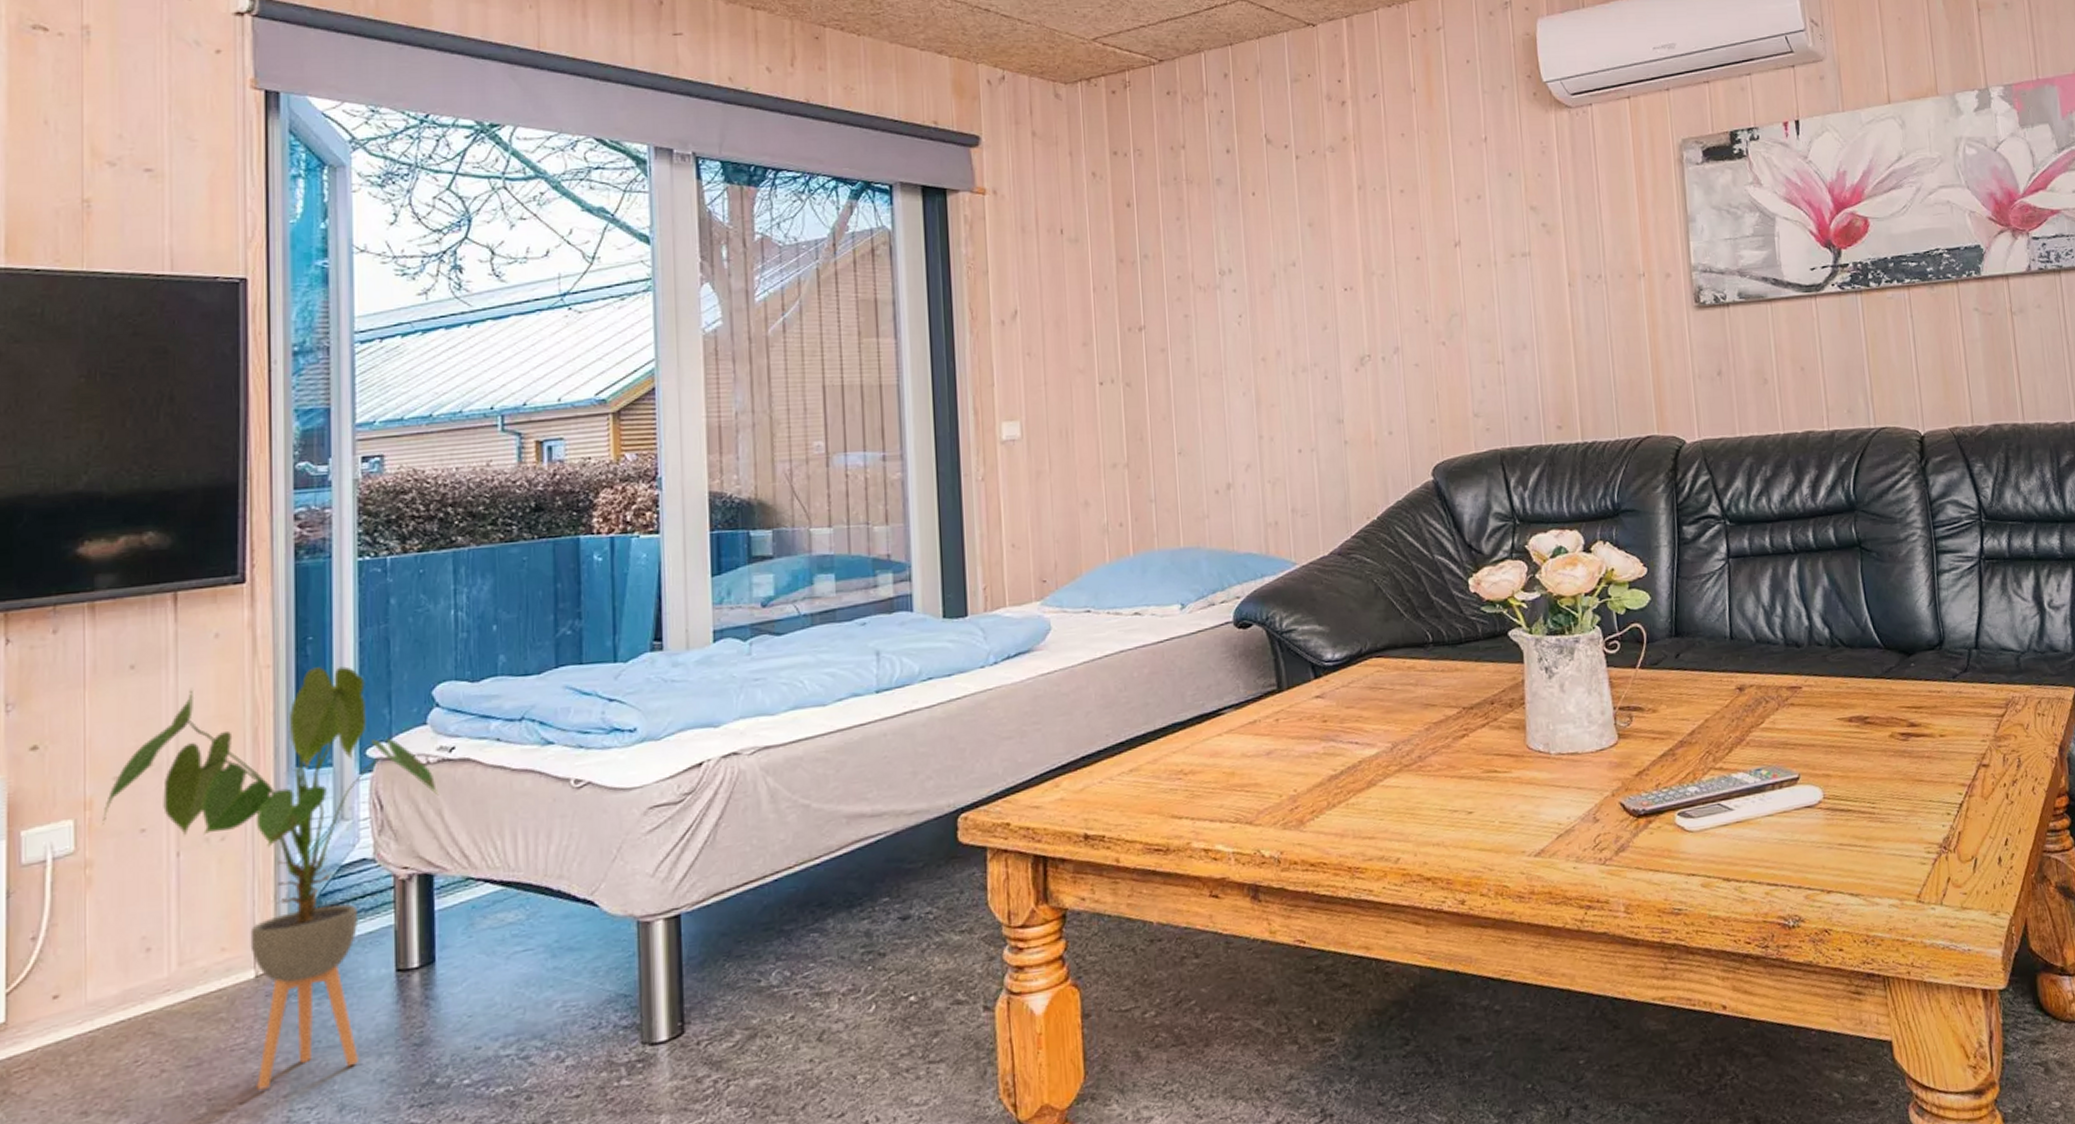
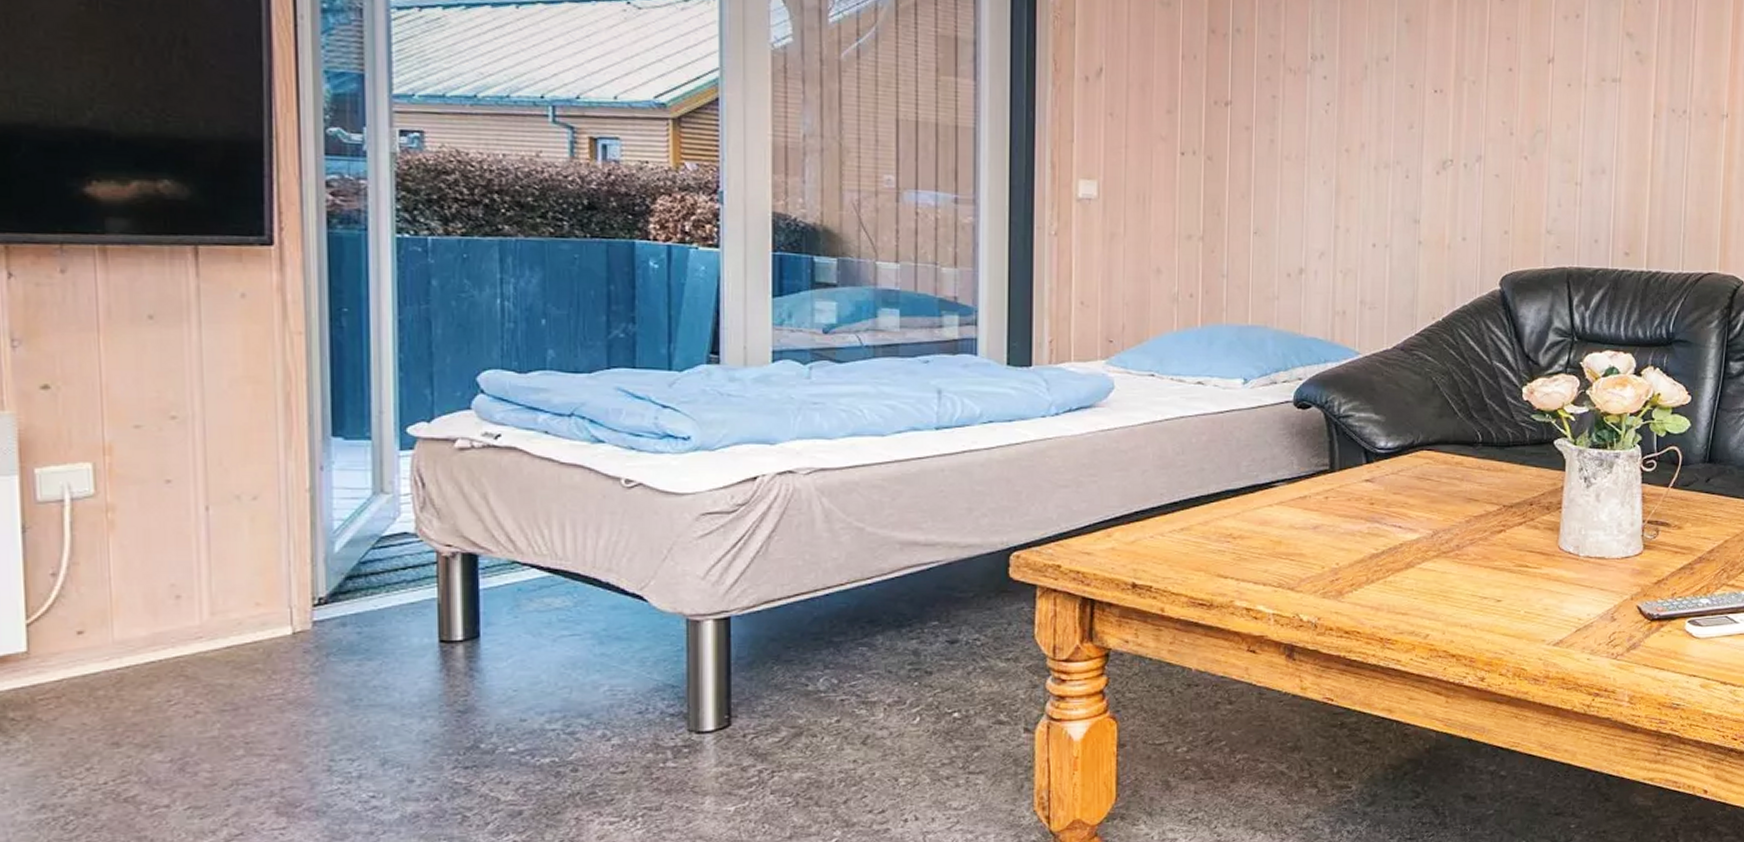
house plant: present [102,666,439,1090] -> none [124,340,484,739]

